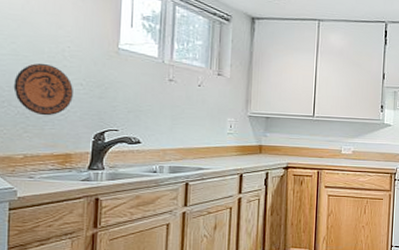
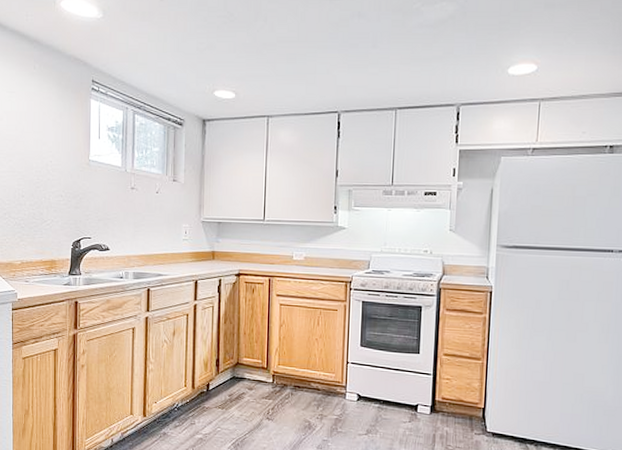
decorative plate: present [13,63,73,116] -> none [12,177,55,226]

